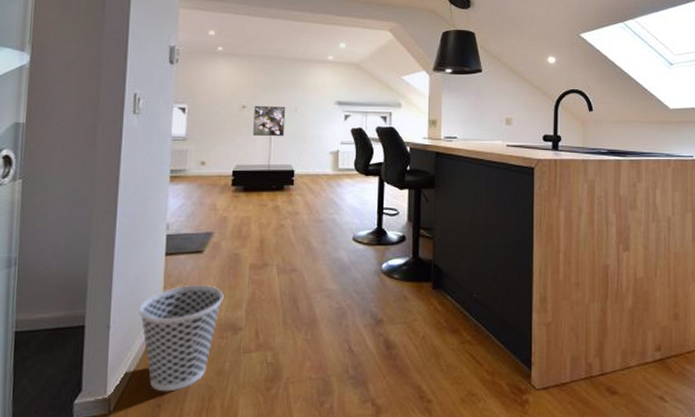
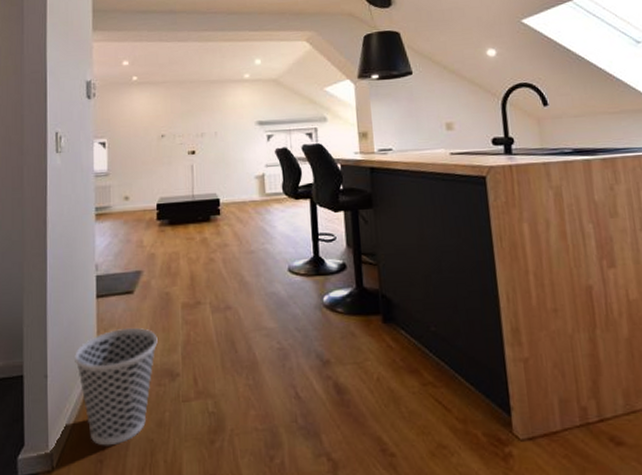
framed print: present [253,105,286,137] -> none [173,132,207,165]

